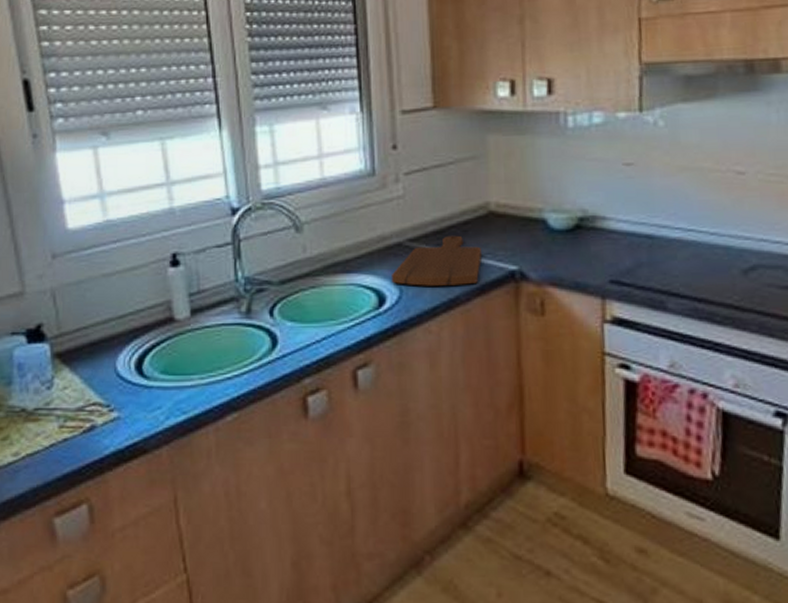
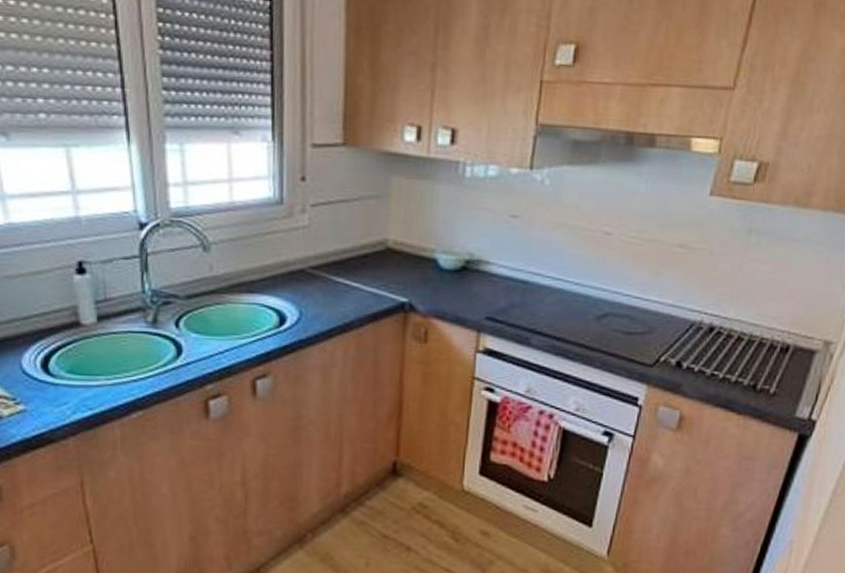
cutting board: present [392,235,481,286] -> none [293,266,377,312]

